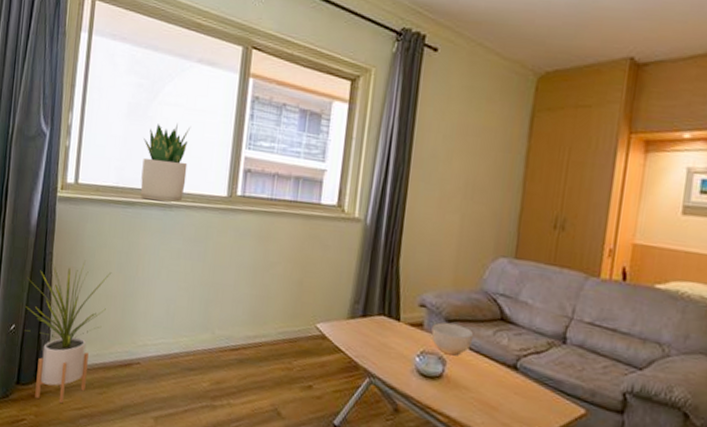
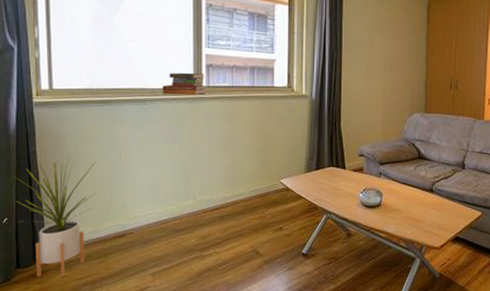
planter: present [140,123,190,202] -> none [111,30,155,98]
books: none [191,176,241,206] -> present [162,72,205,96]
bowl: present [431,322,474,356] -> none [370,165,401,189]

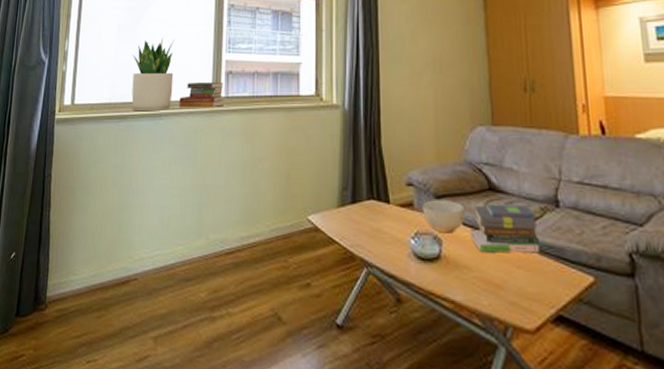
house plant: present [14,154,95,278] -> none [24,178,106,333]
planter: none [111,30,155,98] -> present [131,37,174,112]
bowl: none [370,165,401,189] -> present [422,198,466,234]
books: none [402,168,449,200] -> present [470,204,540,254]

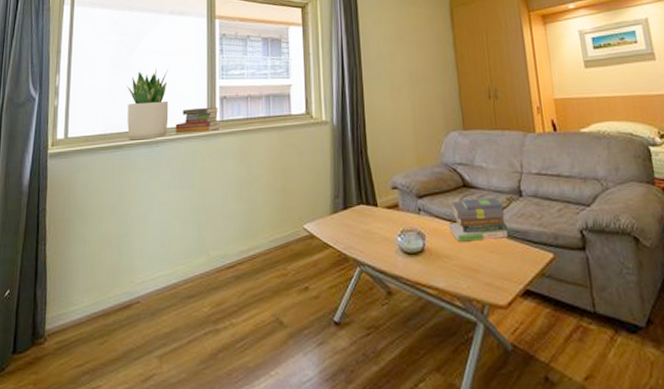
bowl: present [422,198,466,234] -> none [406,198,444,229]

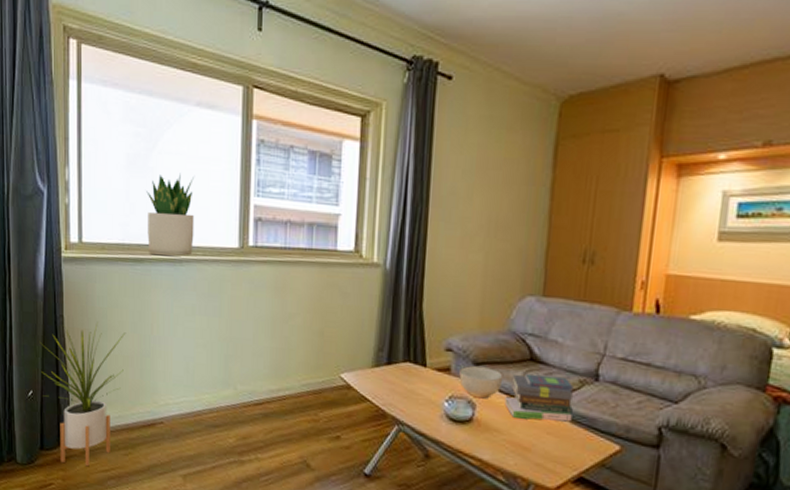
house plant: none [20,209,104,366] -> present [41,321,125,467]
books: present [175,106,219,134] -> none [201,227,252,258]
bowl: none [406,198,444,229] -> present [459,365,504,399]

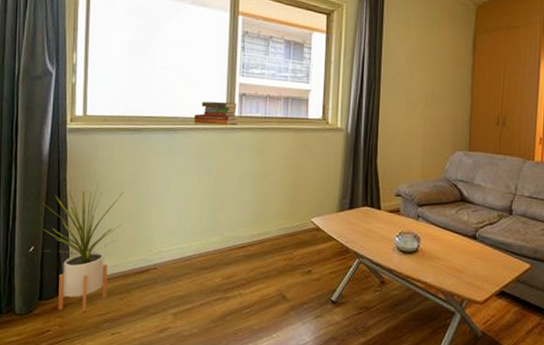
planter: present [146,173,195,257] -> none [146,57,188,126]
books: none [201,227,252,258] -> present [193,101,238,126]
bowl: present [459,365,504,399] -> none [407,207,441,233]
books: present [504,373,573,422] -> none [442,211,494,248]

